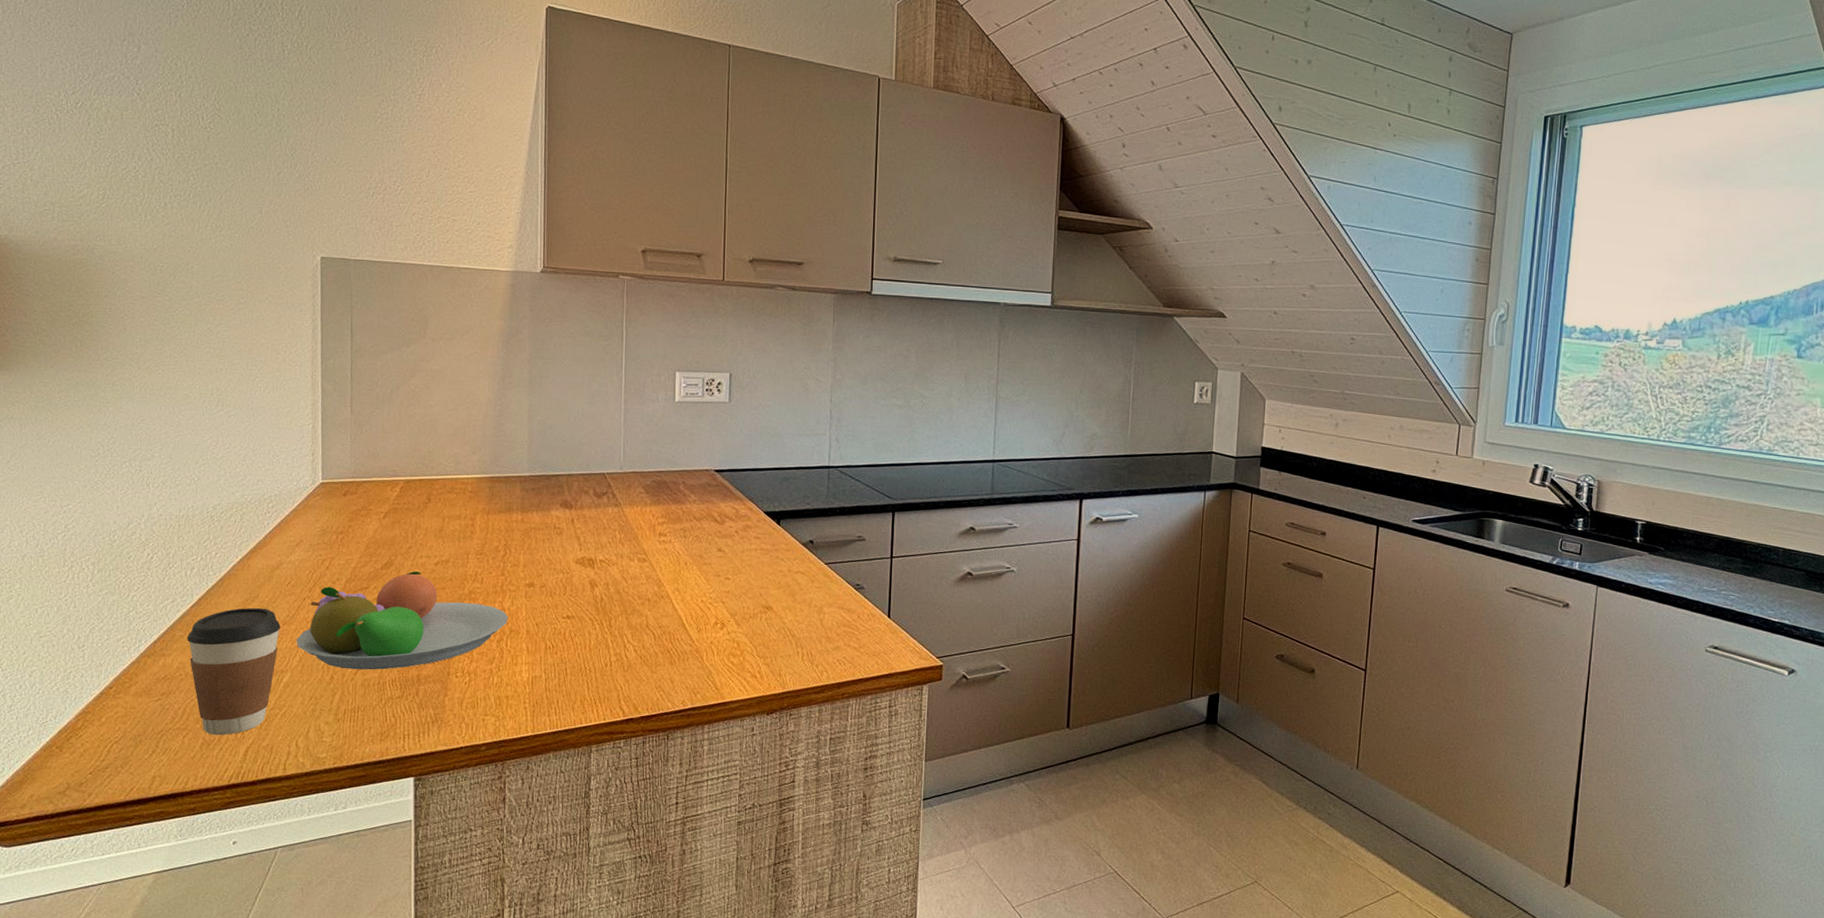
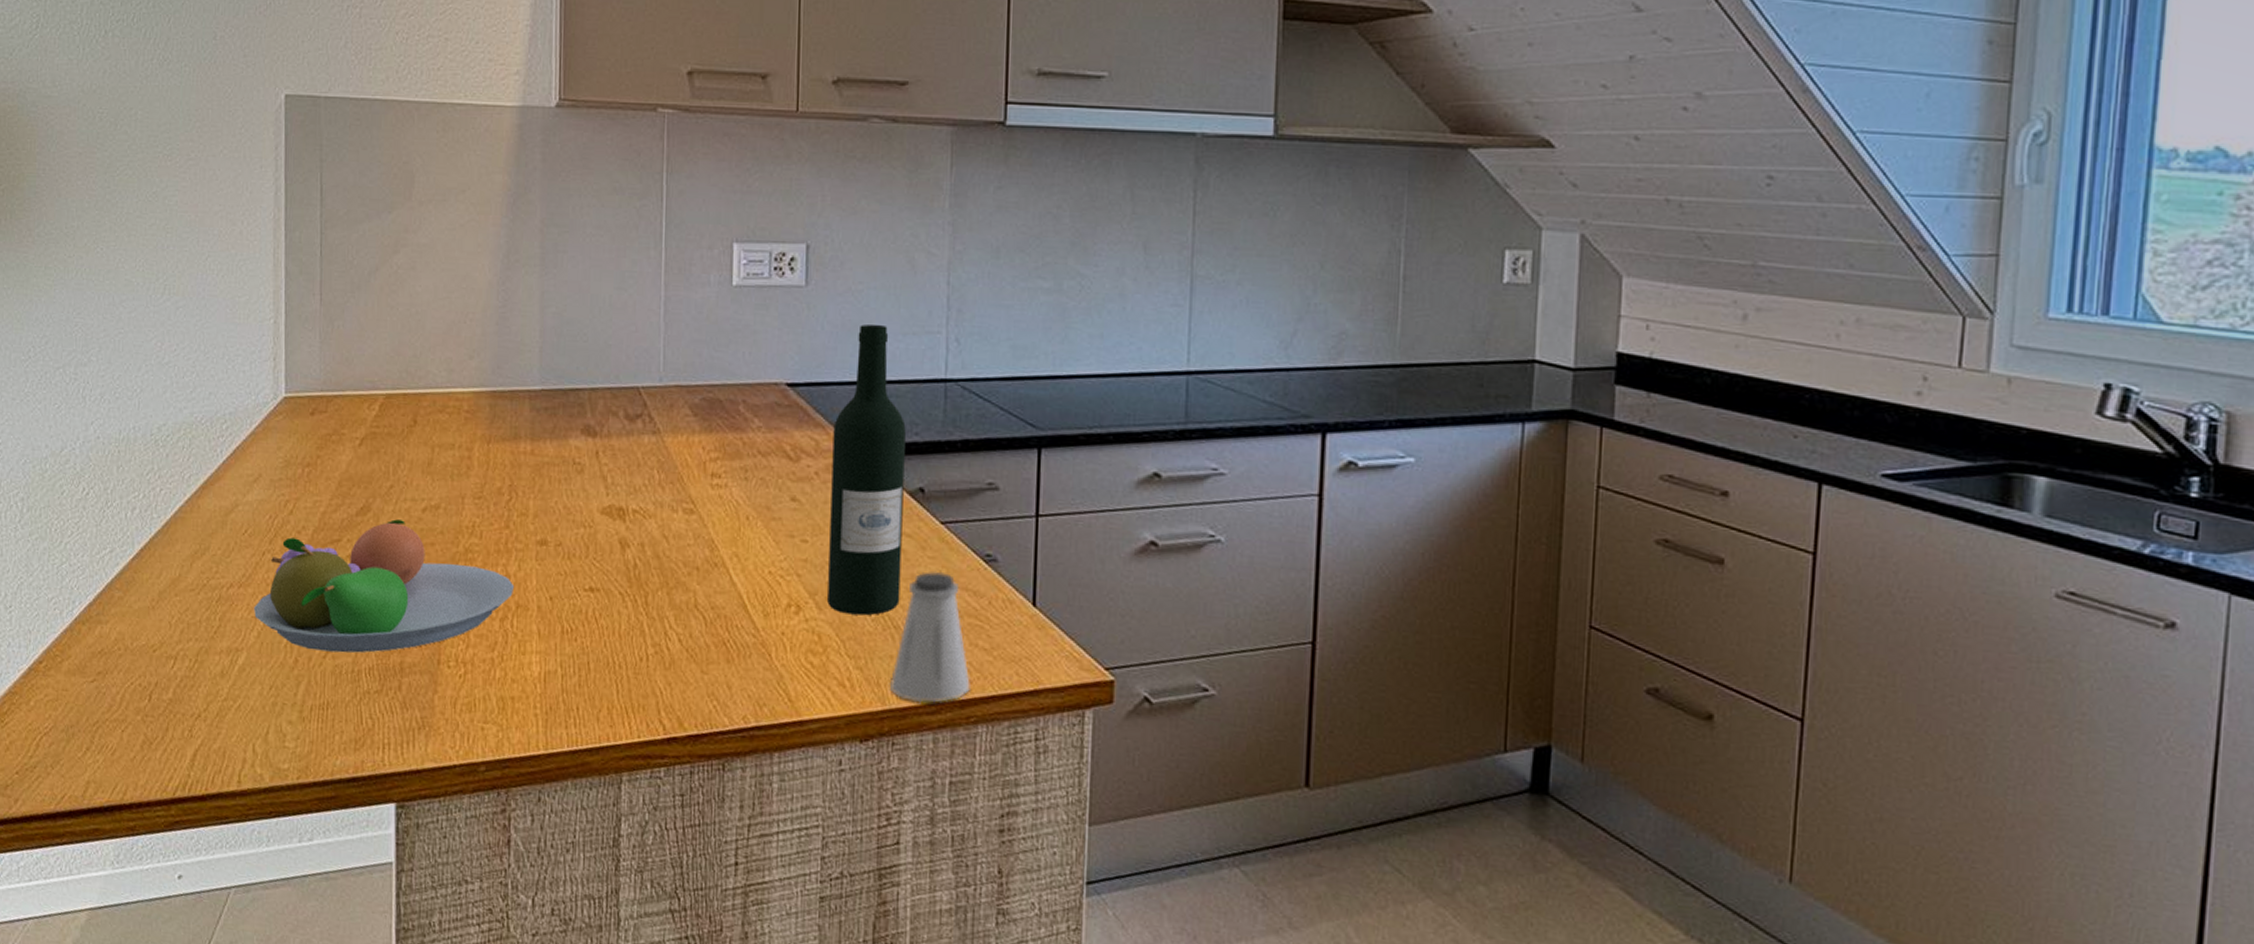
coffee cup: present [187,607,281,736] -> none [127,563,236,732]
wine bottle: none [744,429,801,629] -> present [827,325,906,616]
saltshaker: none [788,596,845,686] -> present [889,571,970,703]

